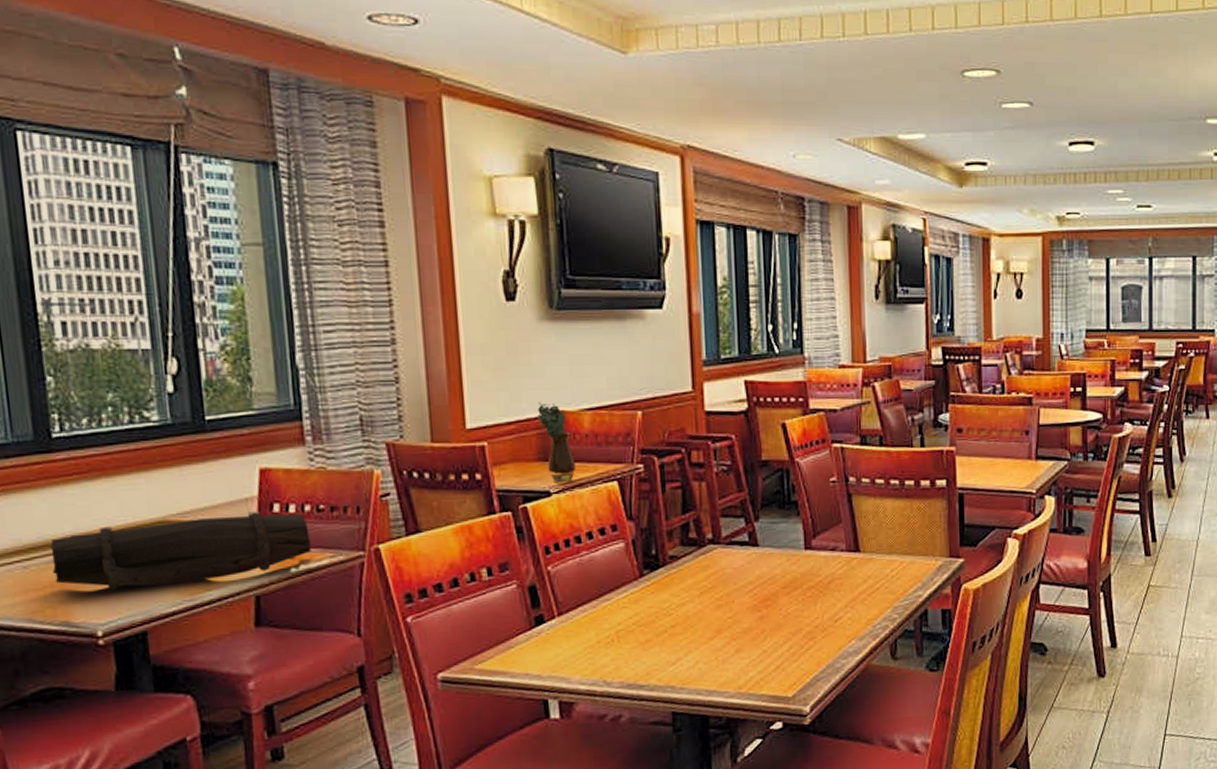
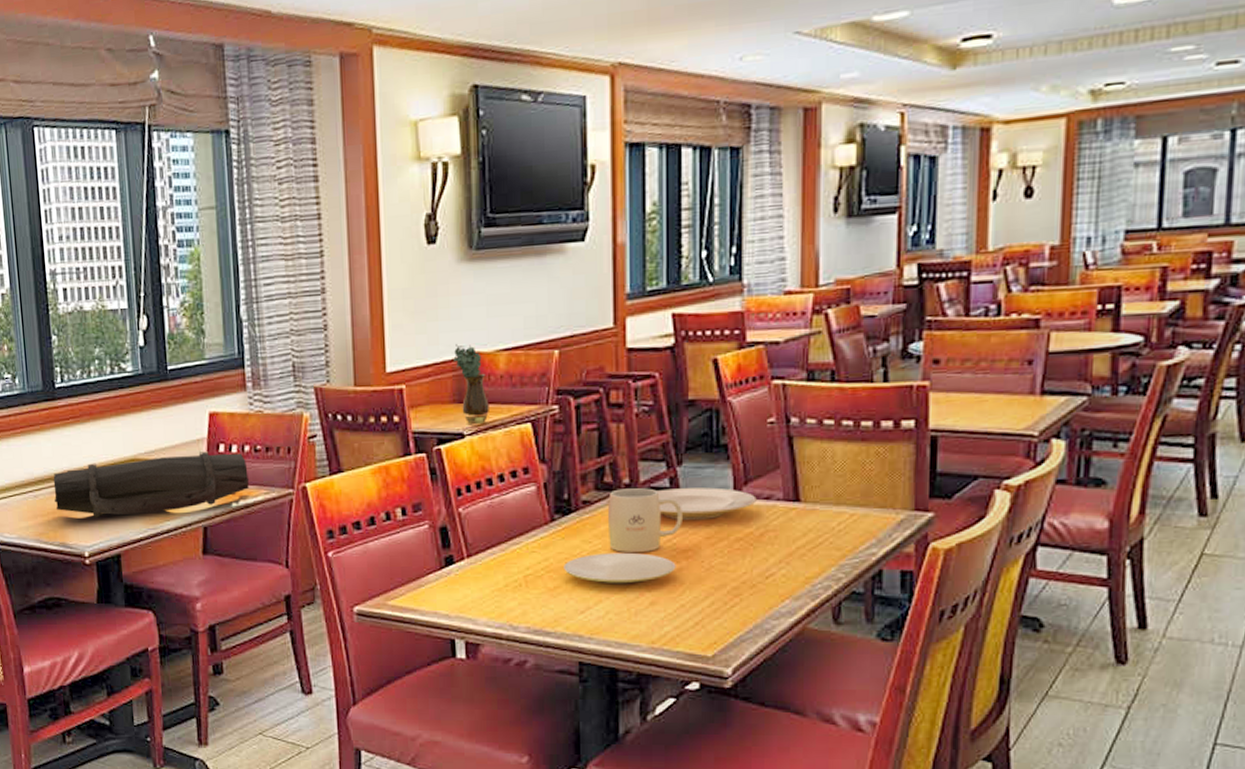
plate: none [654,603,758,635] -> present [564,552,676,584]
mug: none [693,542,761,605] -> present [607,488,682,554]
plate: none [738,541,824,572] -> present [657,487,757,520]

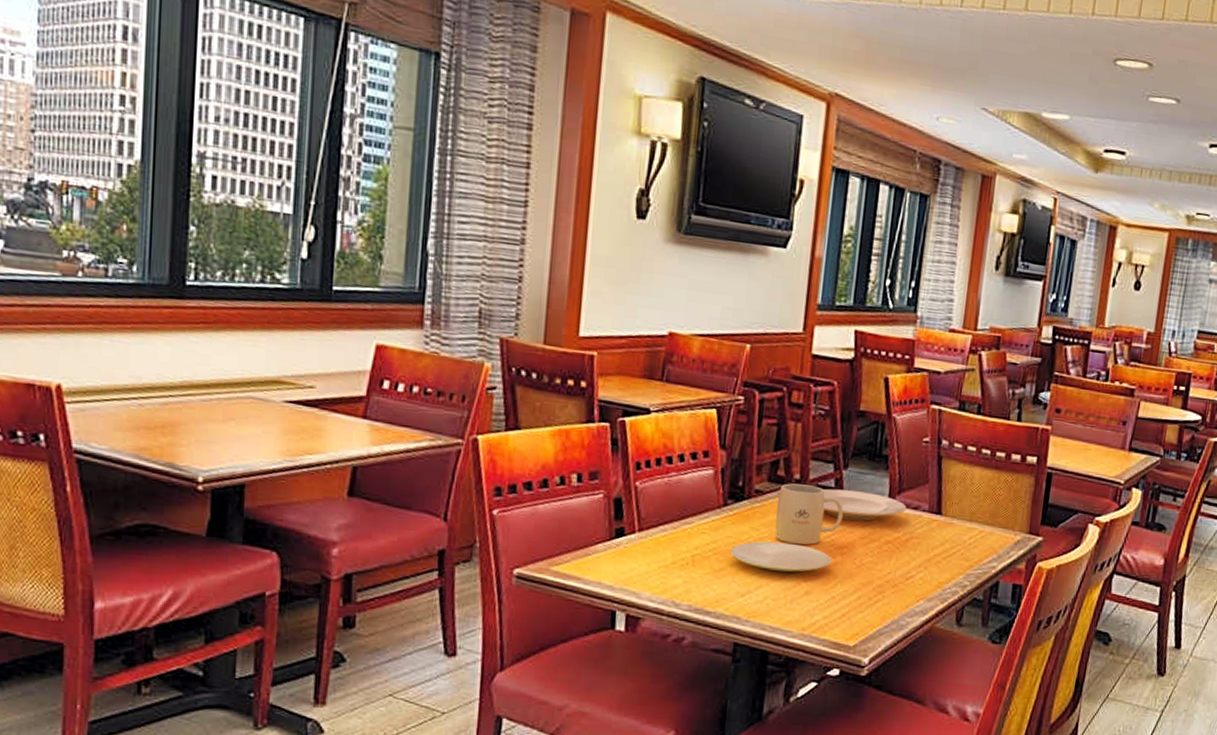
handbag: present [53,451,250,518] -> none [165,377,414,444]
vase: present [453,344,489,425] -> none [648,321,679,404]

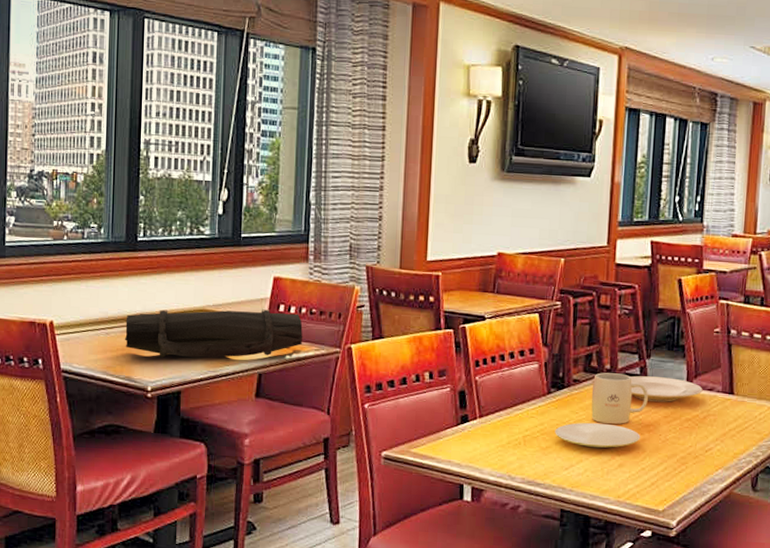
handbag: none [165,377,414,444] -> present [124,309,303,358]

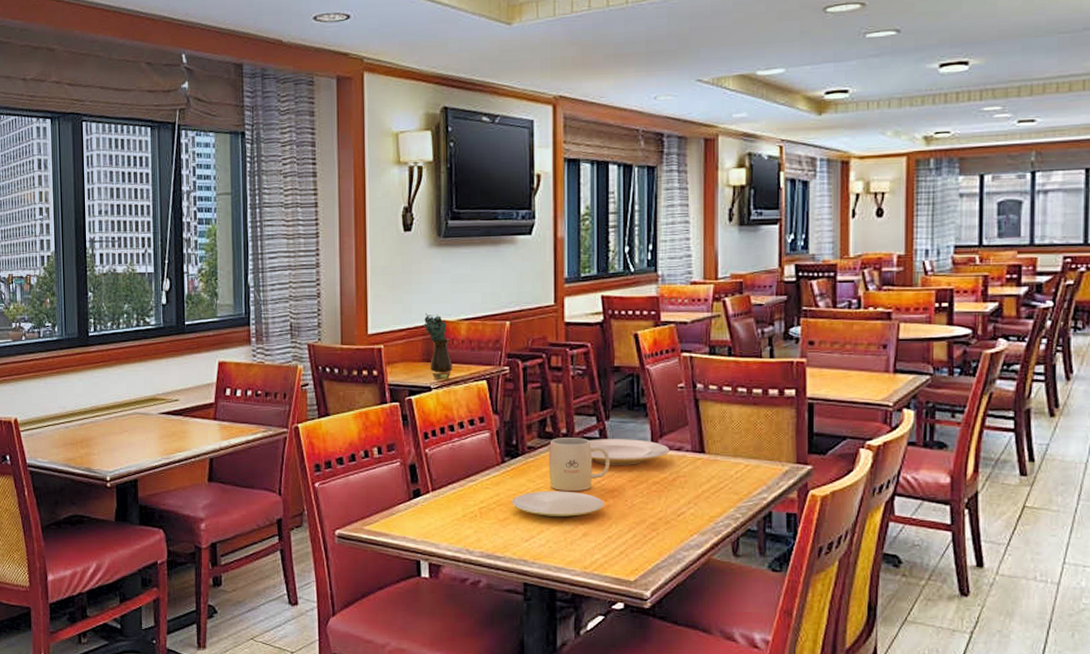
handbag: present [124,309,303,358] -> none [82,394,251,447]
vase: none [482,245,507,311] -> present [423,313,452,380]

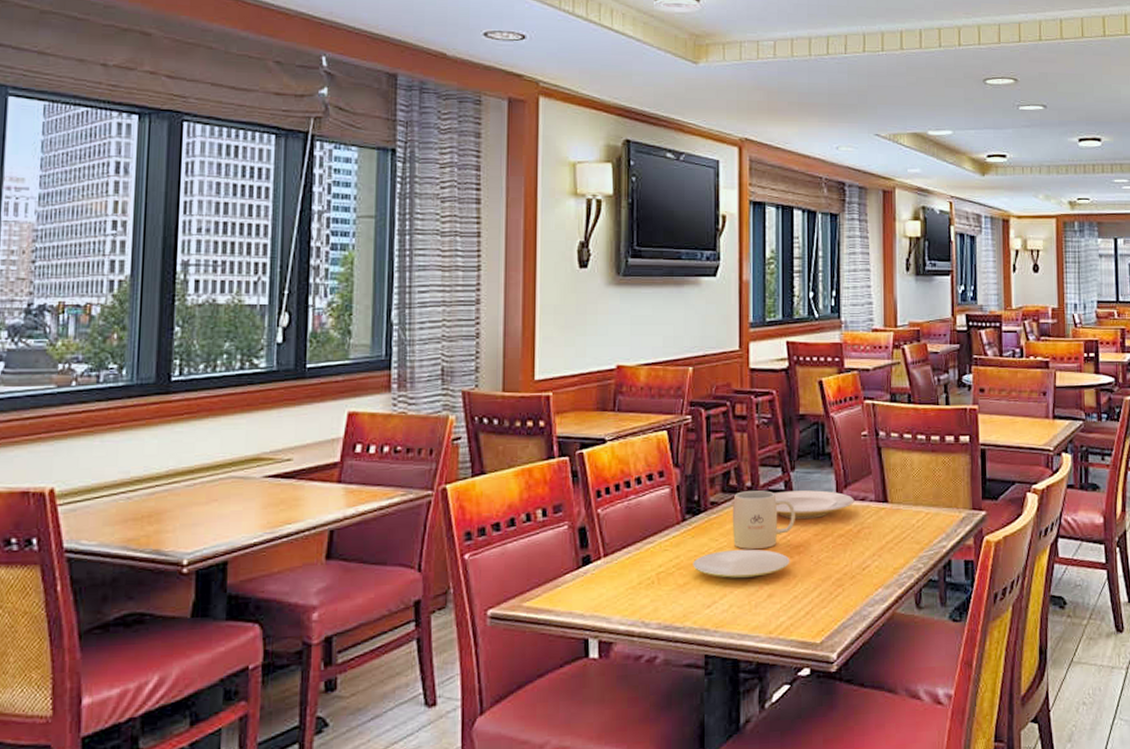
vase: present [423,313,452,380] -> none [598,358,630,432]

